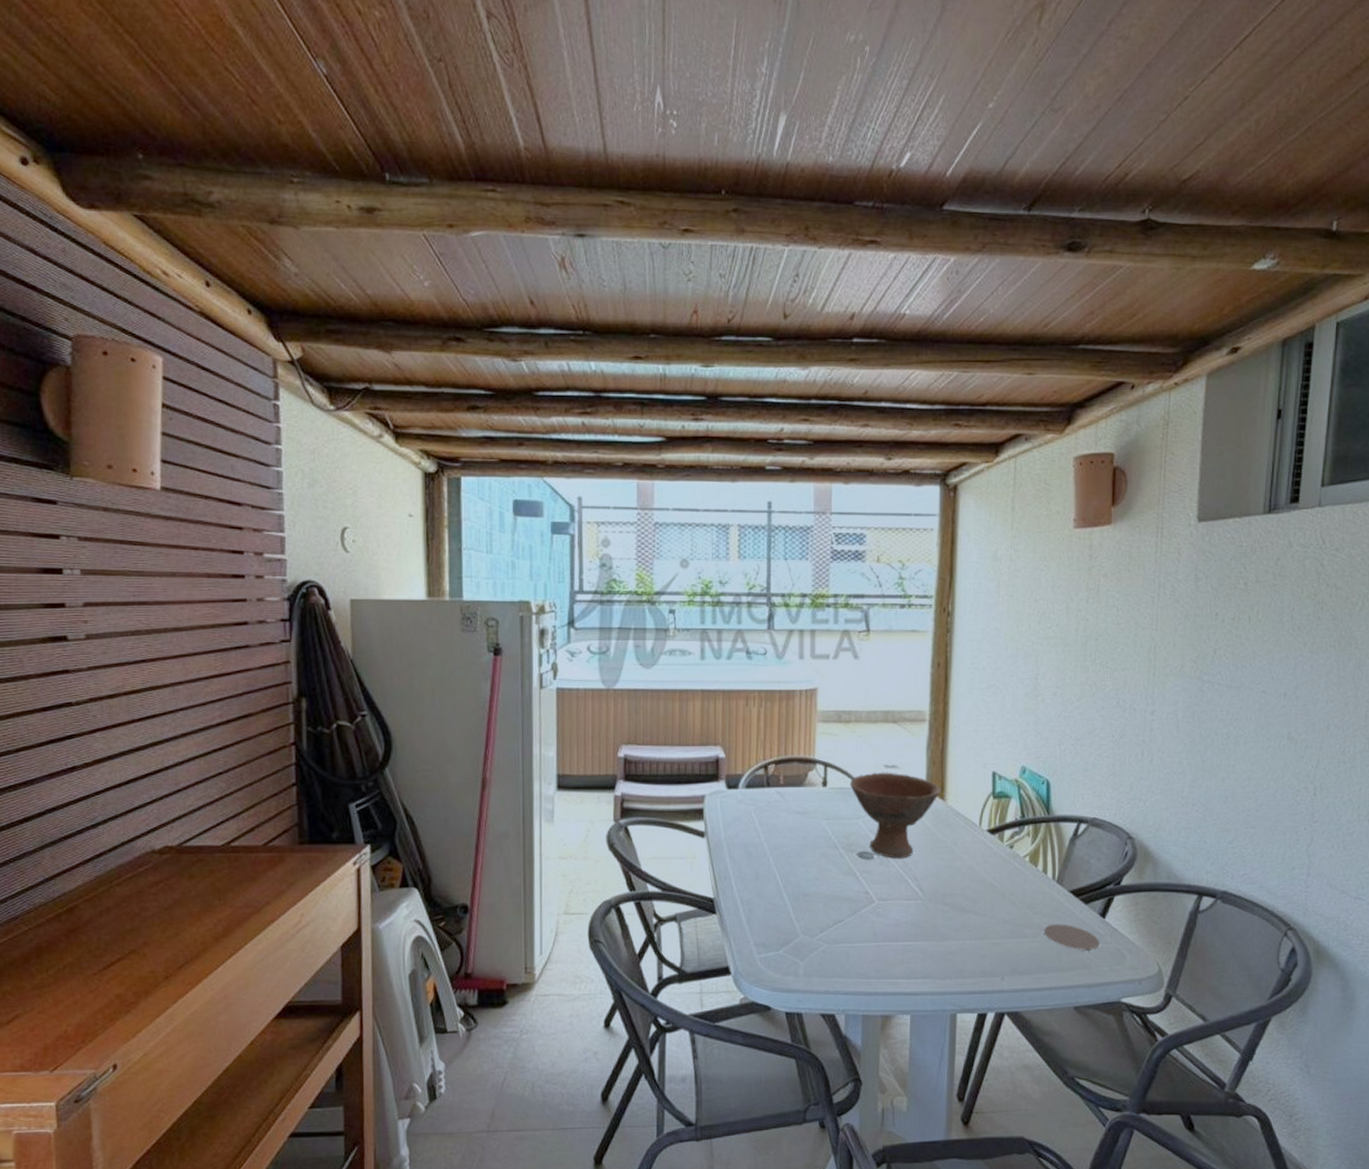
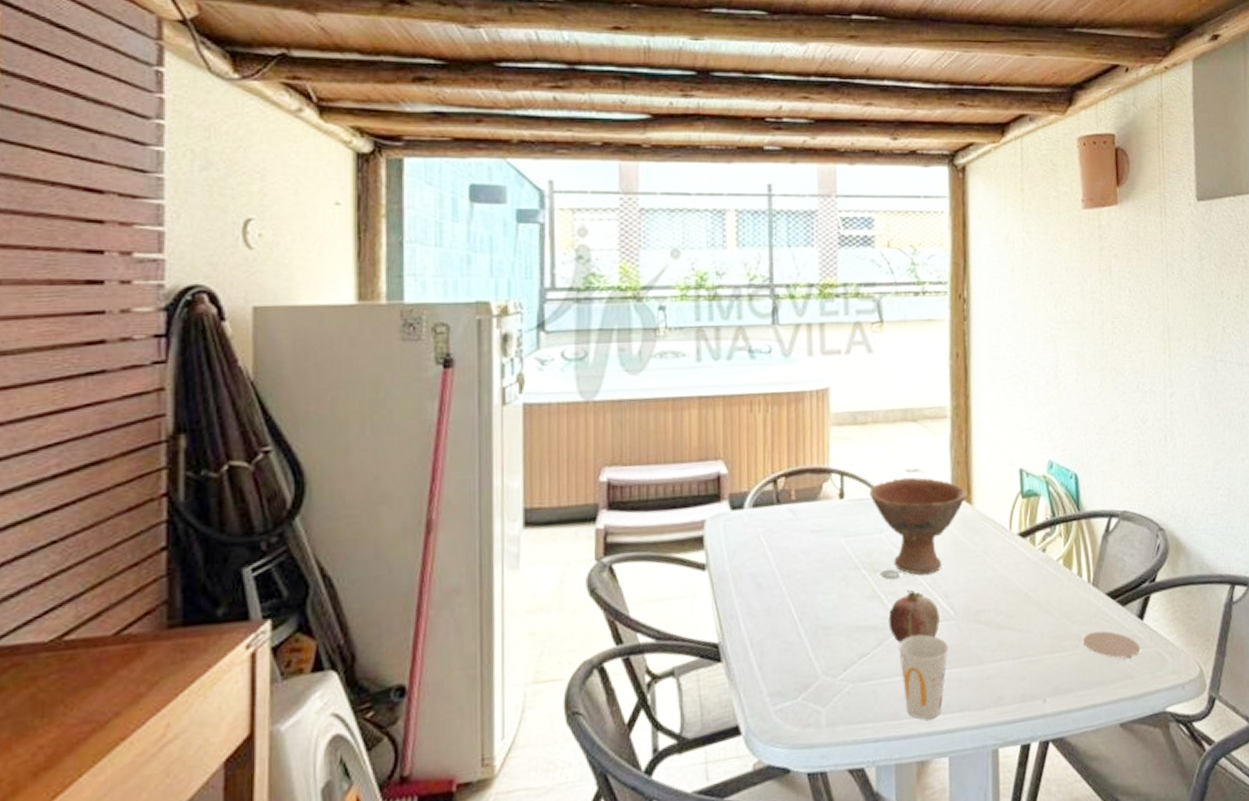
fruit: none [862,870,908,915] -> present [888,589,940,643]
cup: none [870,910,916,982] -> present [899,634,949,720]

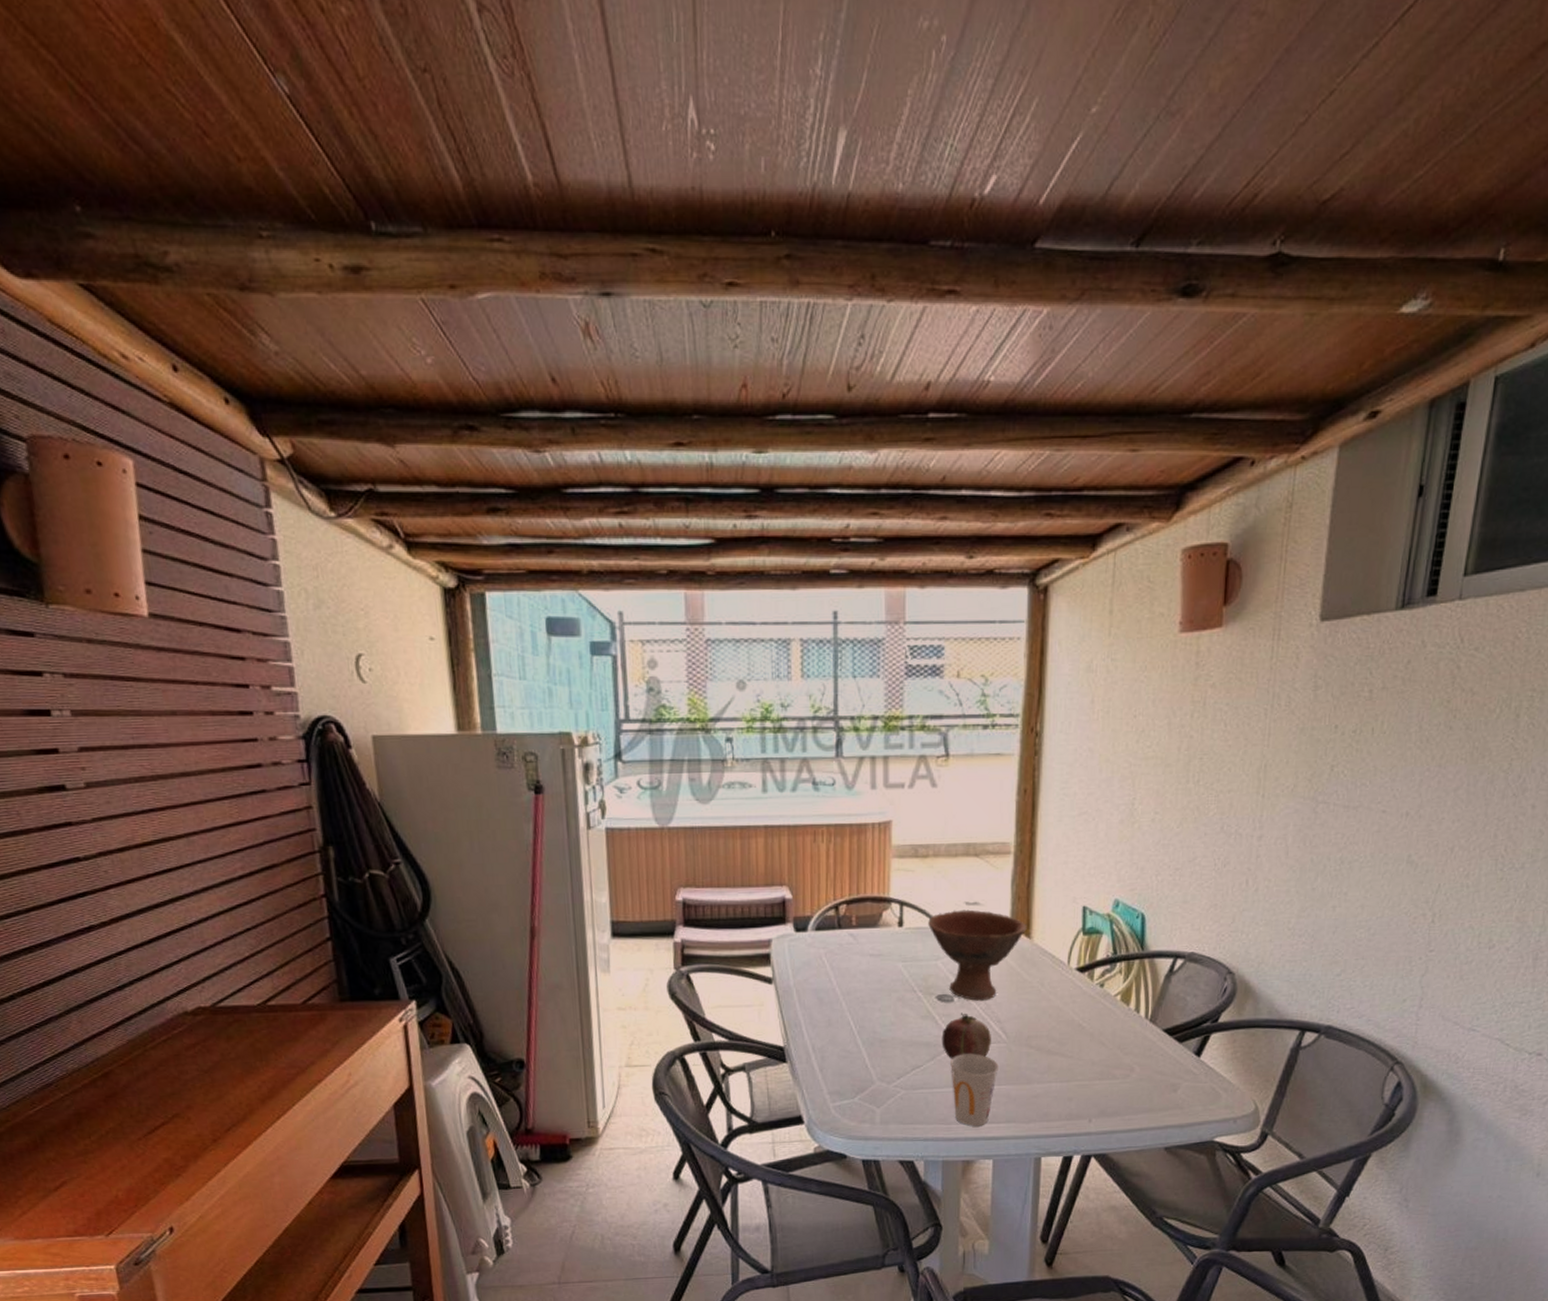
coaster: present [1083,631,1141,659] -> none [1135,1064,1194,1091]

